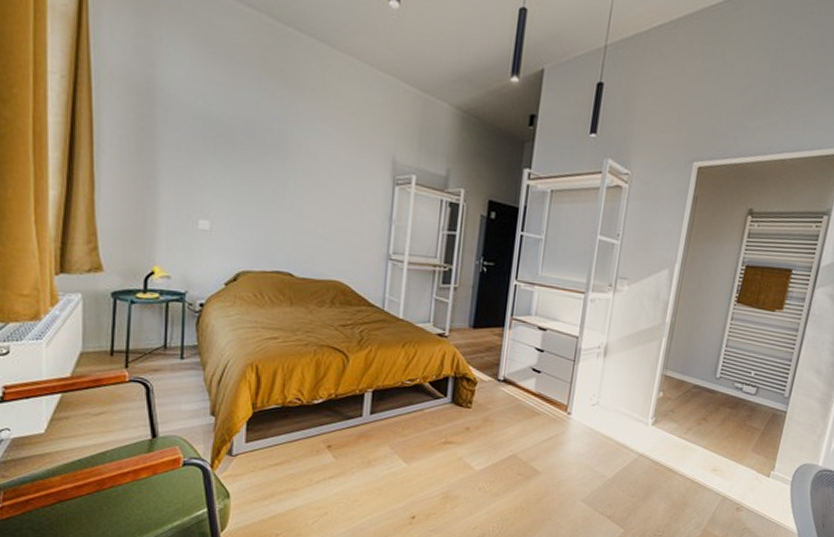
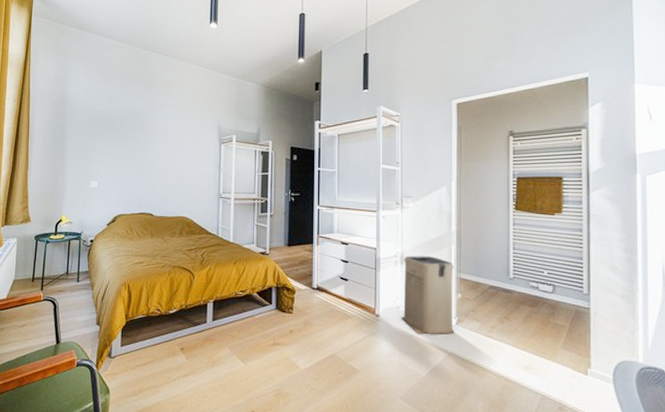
laundry basket: none [595,347,661,436] -> present [402,256,454,335]

